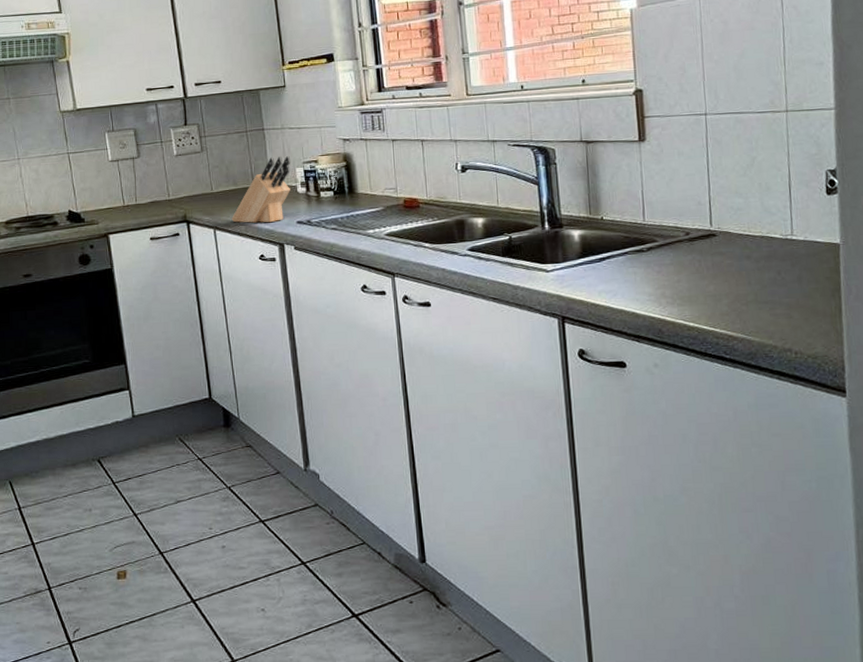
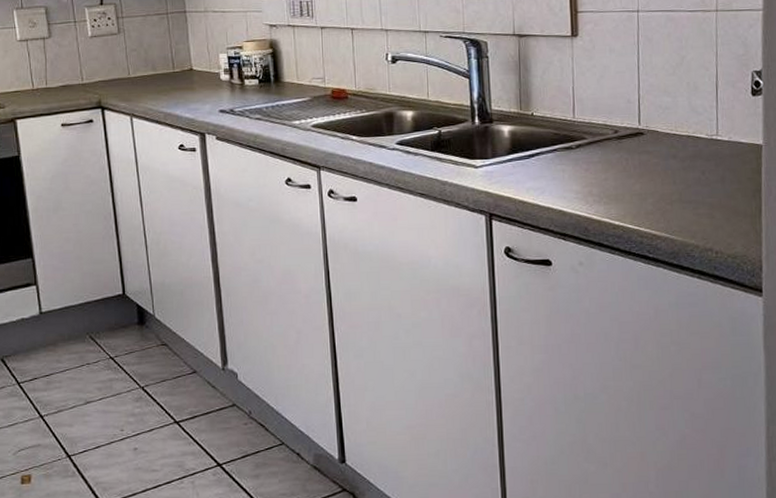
knife block: present [231,156,291,223] -> none [149,41,214,111]

